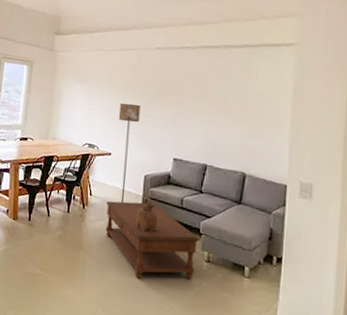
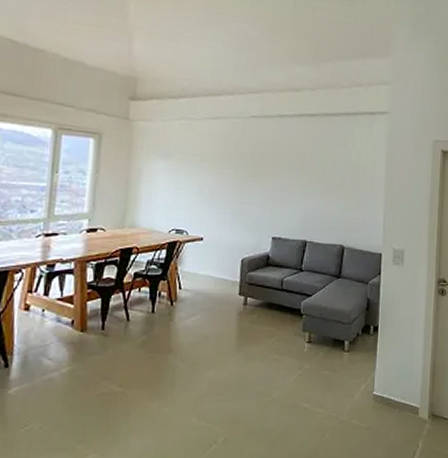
coffee table: present [105,201,199,280] -> none [198,288,300,375]
floor lamp: present [118,103,141,204] -> none [210,180,236,294]
vessel: present [135,198,158,231] -> none [232,284,257,321]

